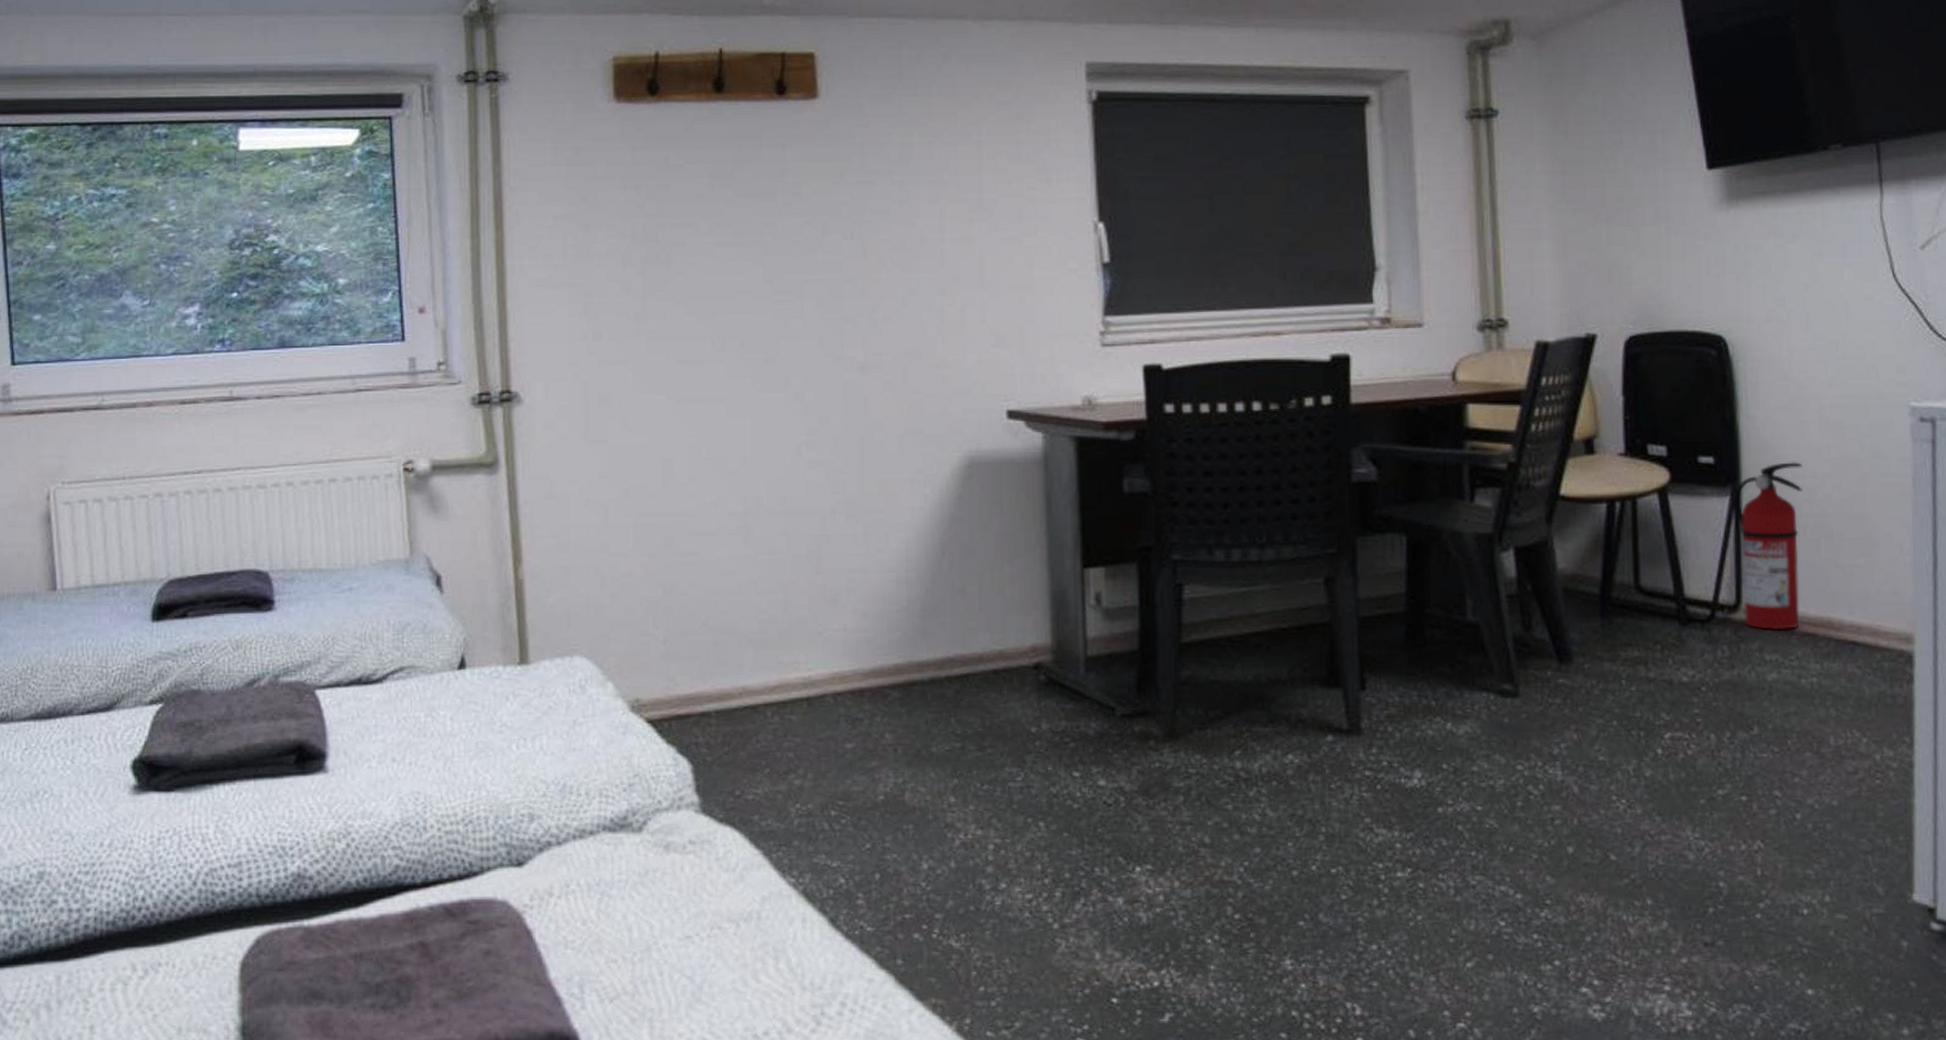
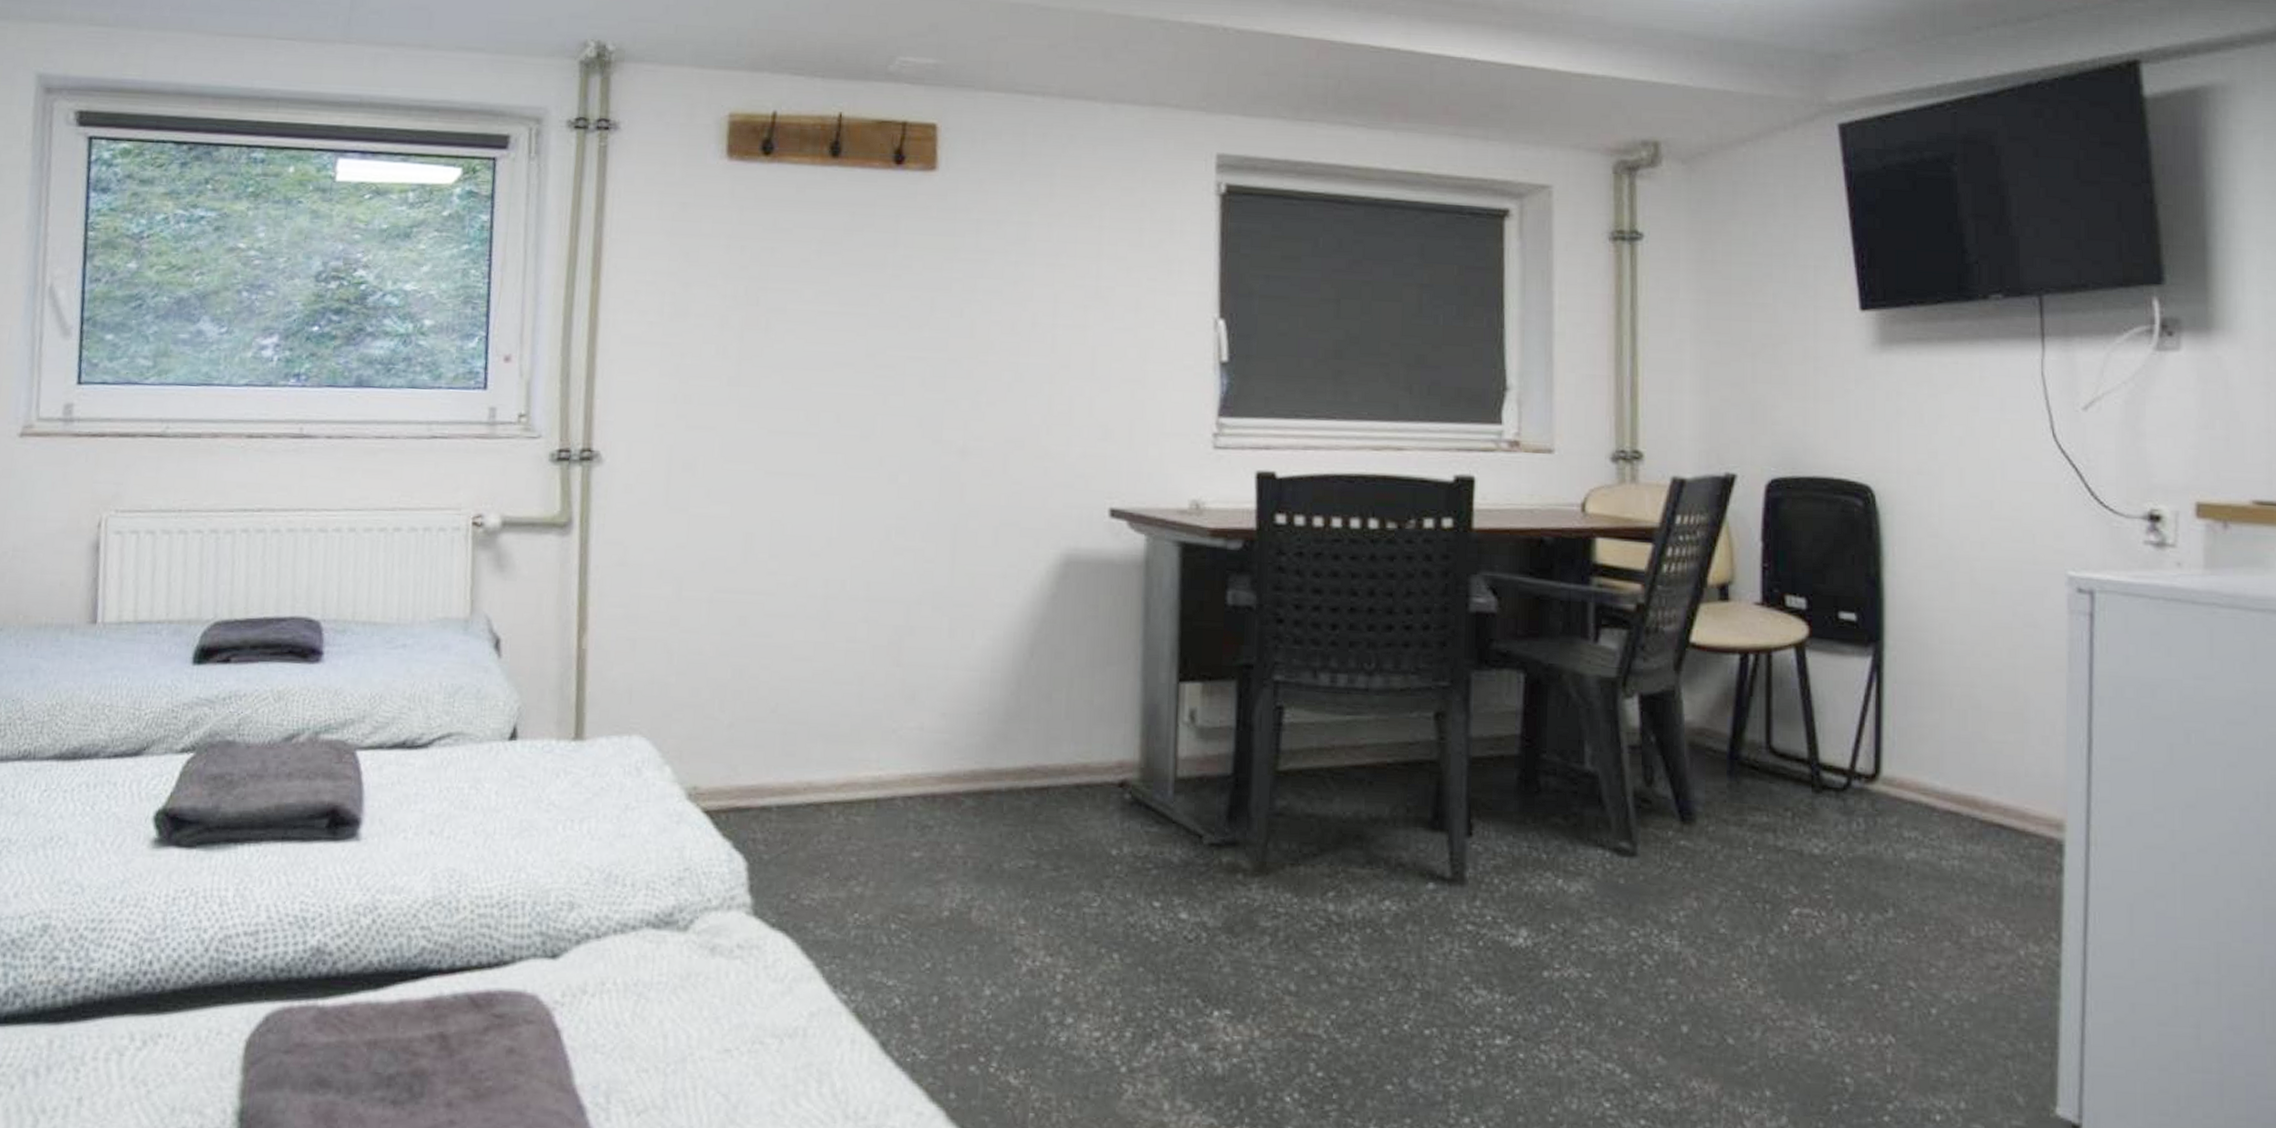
fire extinguisher: present [1734,462,1803,631] -> none [1877,625,1951,806]

